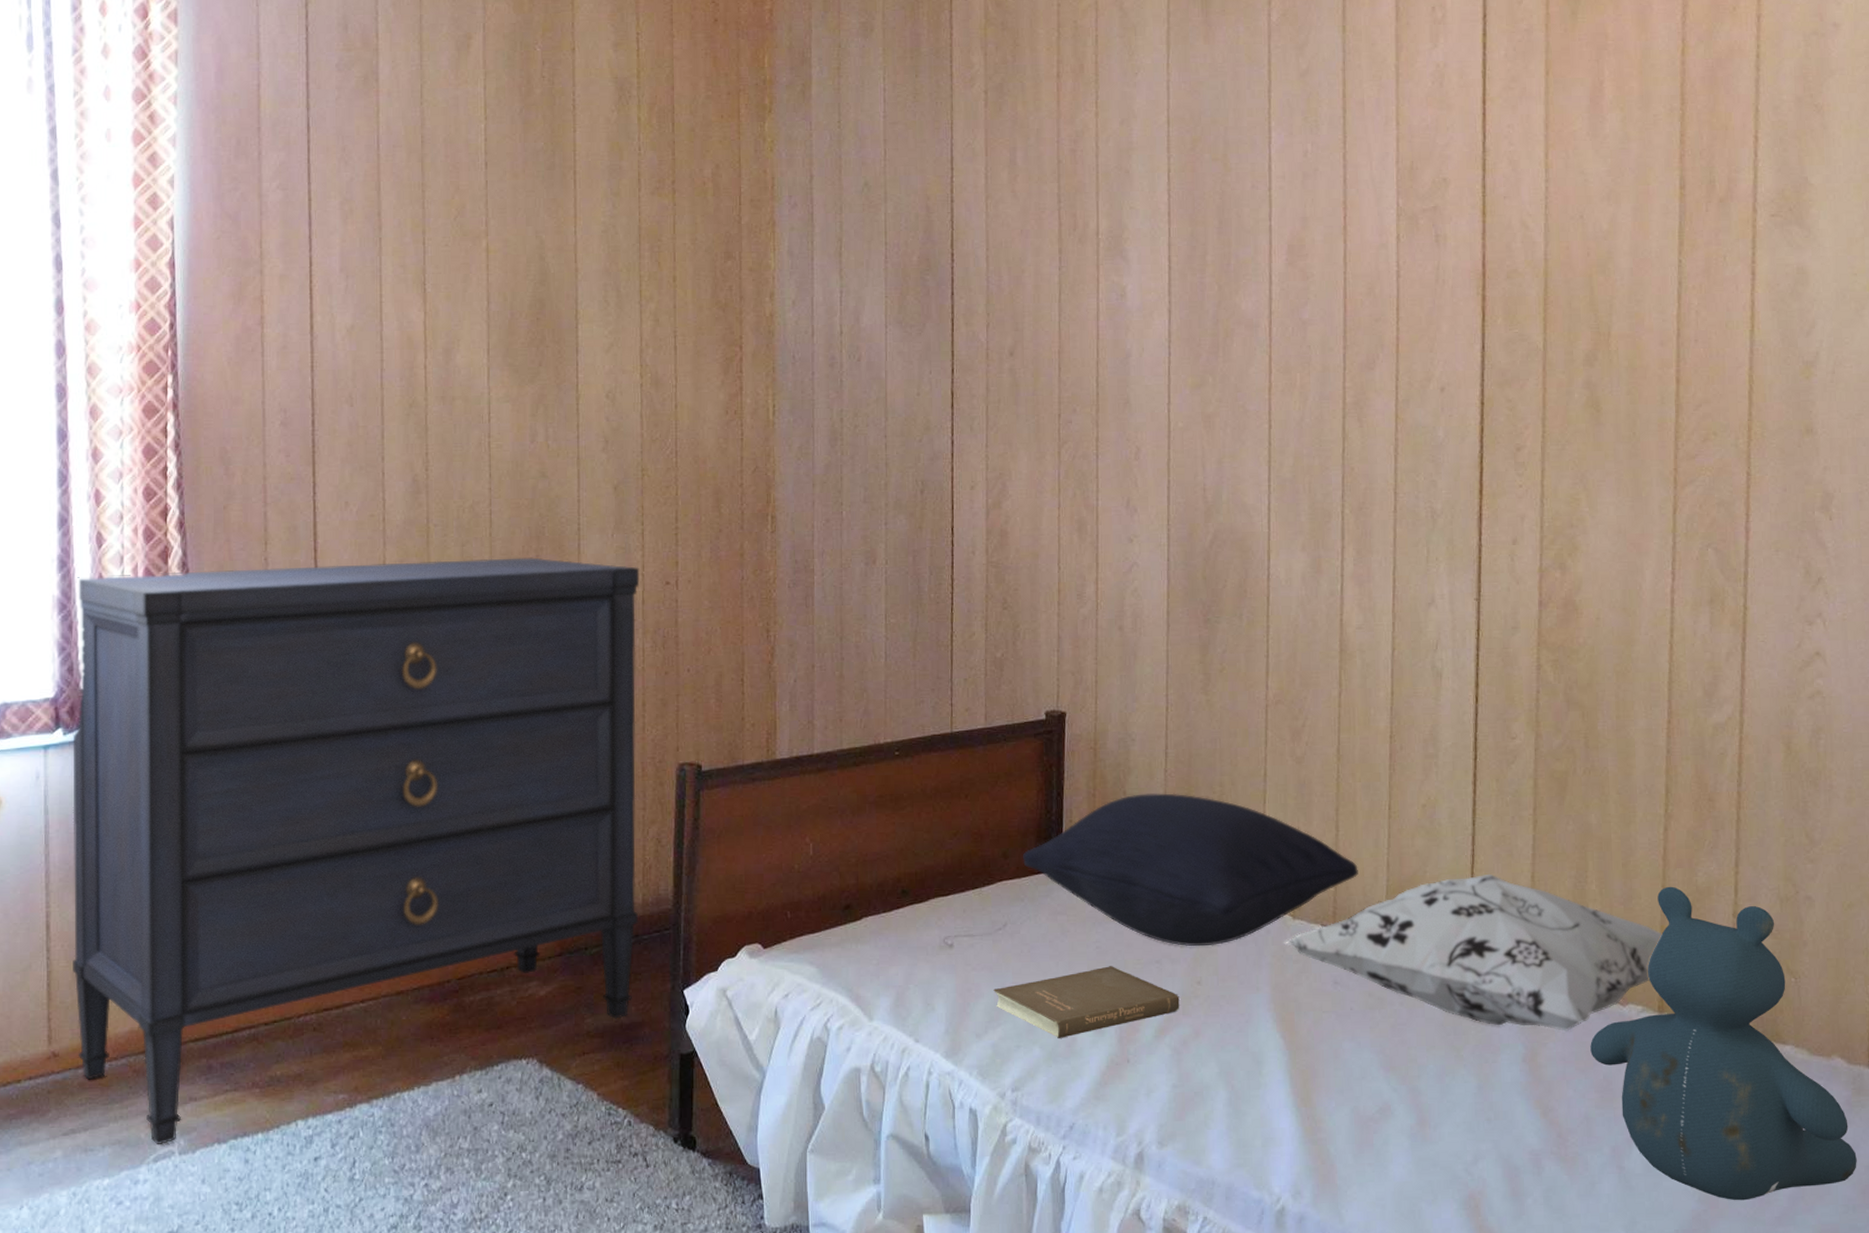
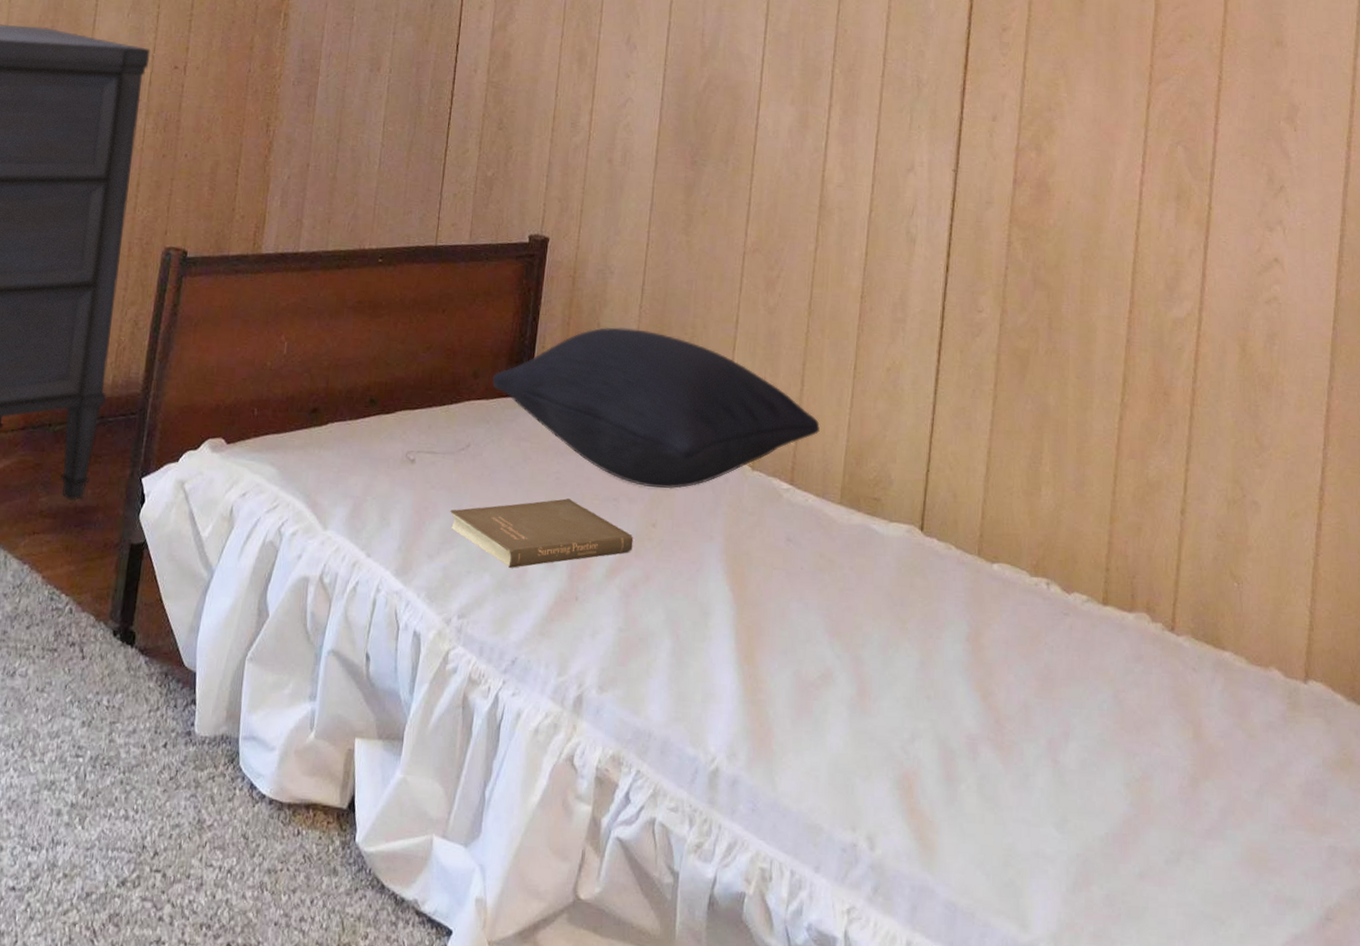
decorative pillow: present [1283,873,1663,1031] -> none [740,444,1111,614]
teddy bear: present [1590,886,1857,1201] -> none [1033,476,1289,809]

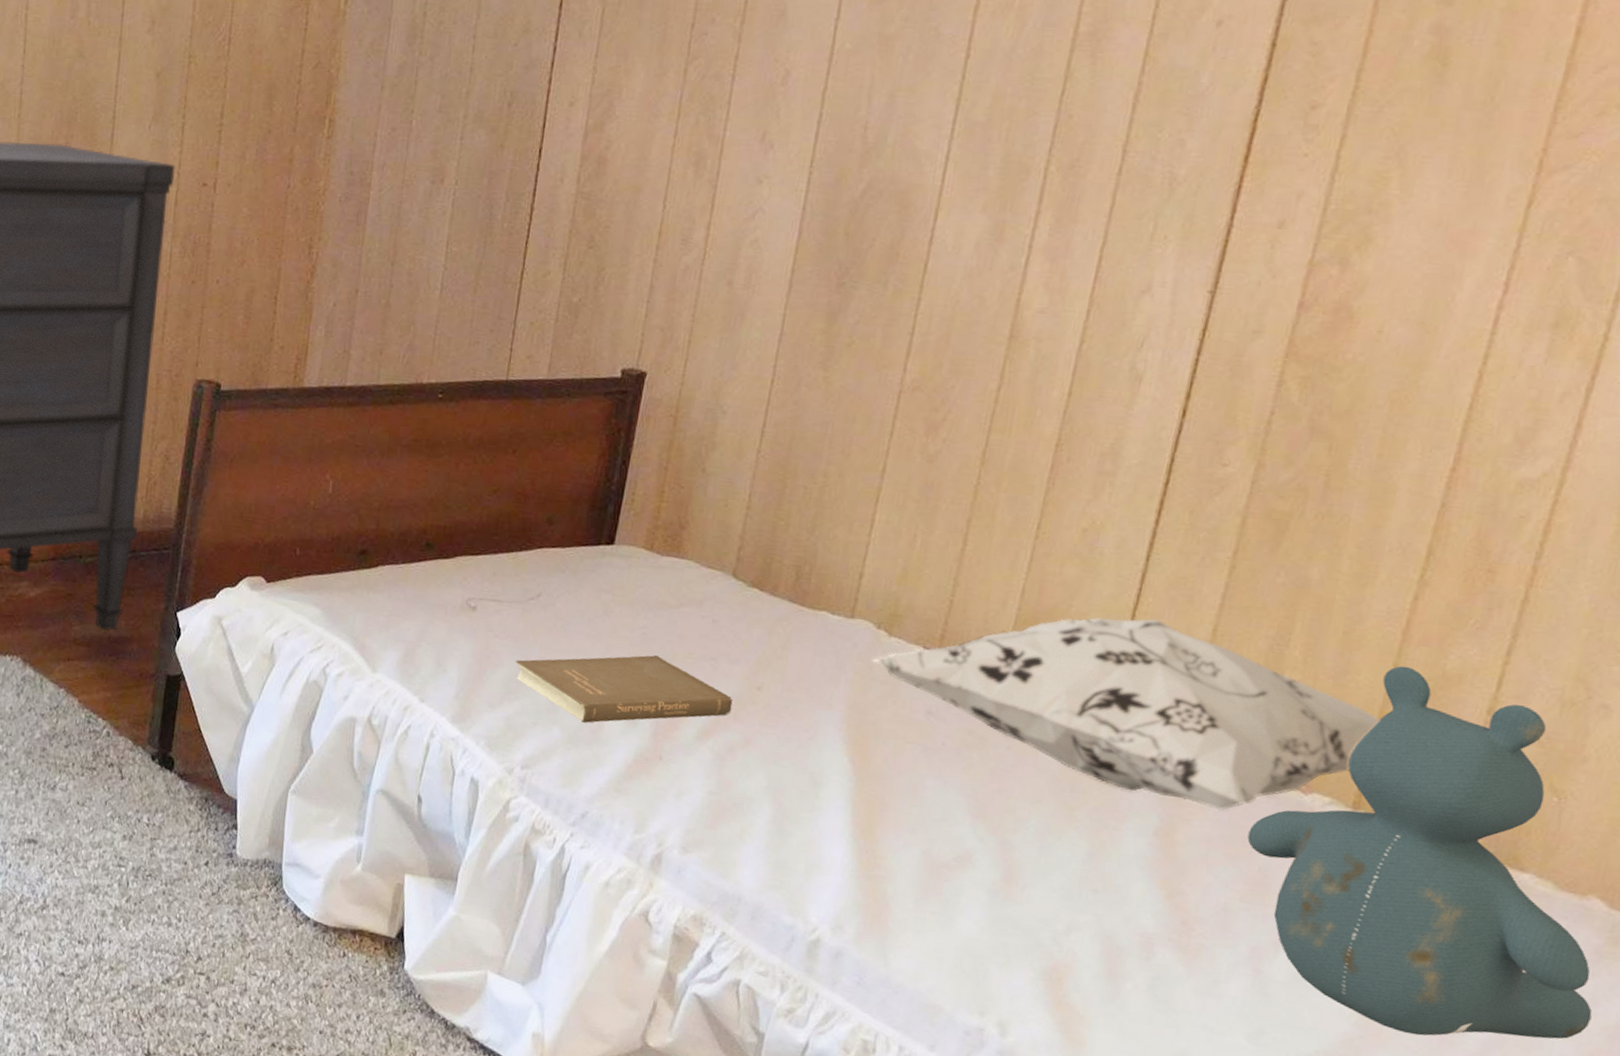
pillow: present [492,327,820,489] -> none [570,473,984,652]
decorative pillow: none [740,444,1111,614] -> present [871,617,1380,811]
teddy bear: none [1033,476,1289,809] -> present [1247,665,1593,1040]

